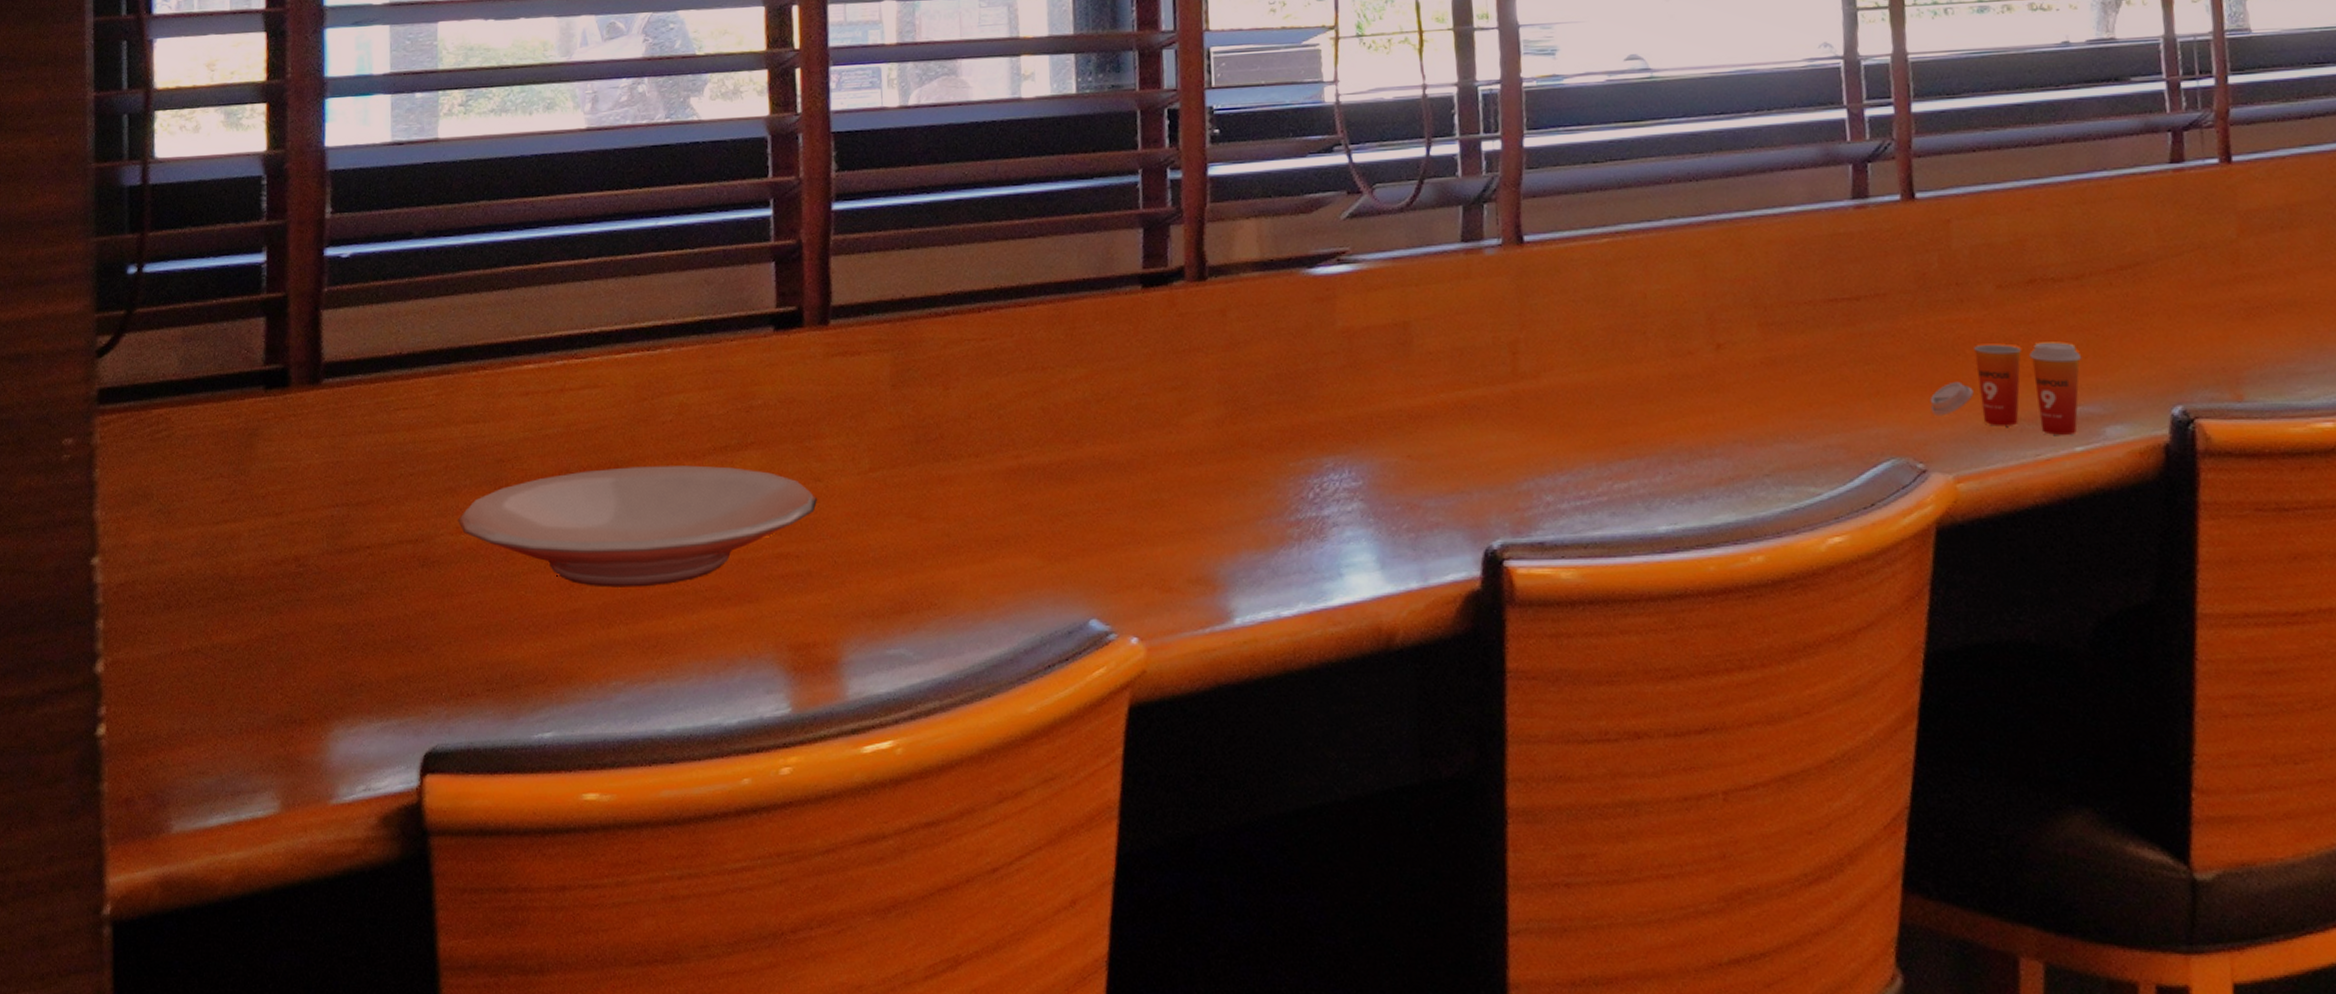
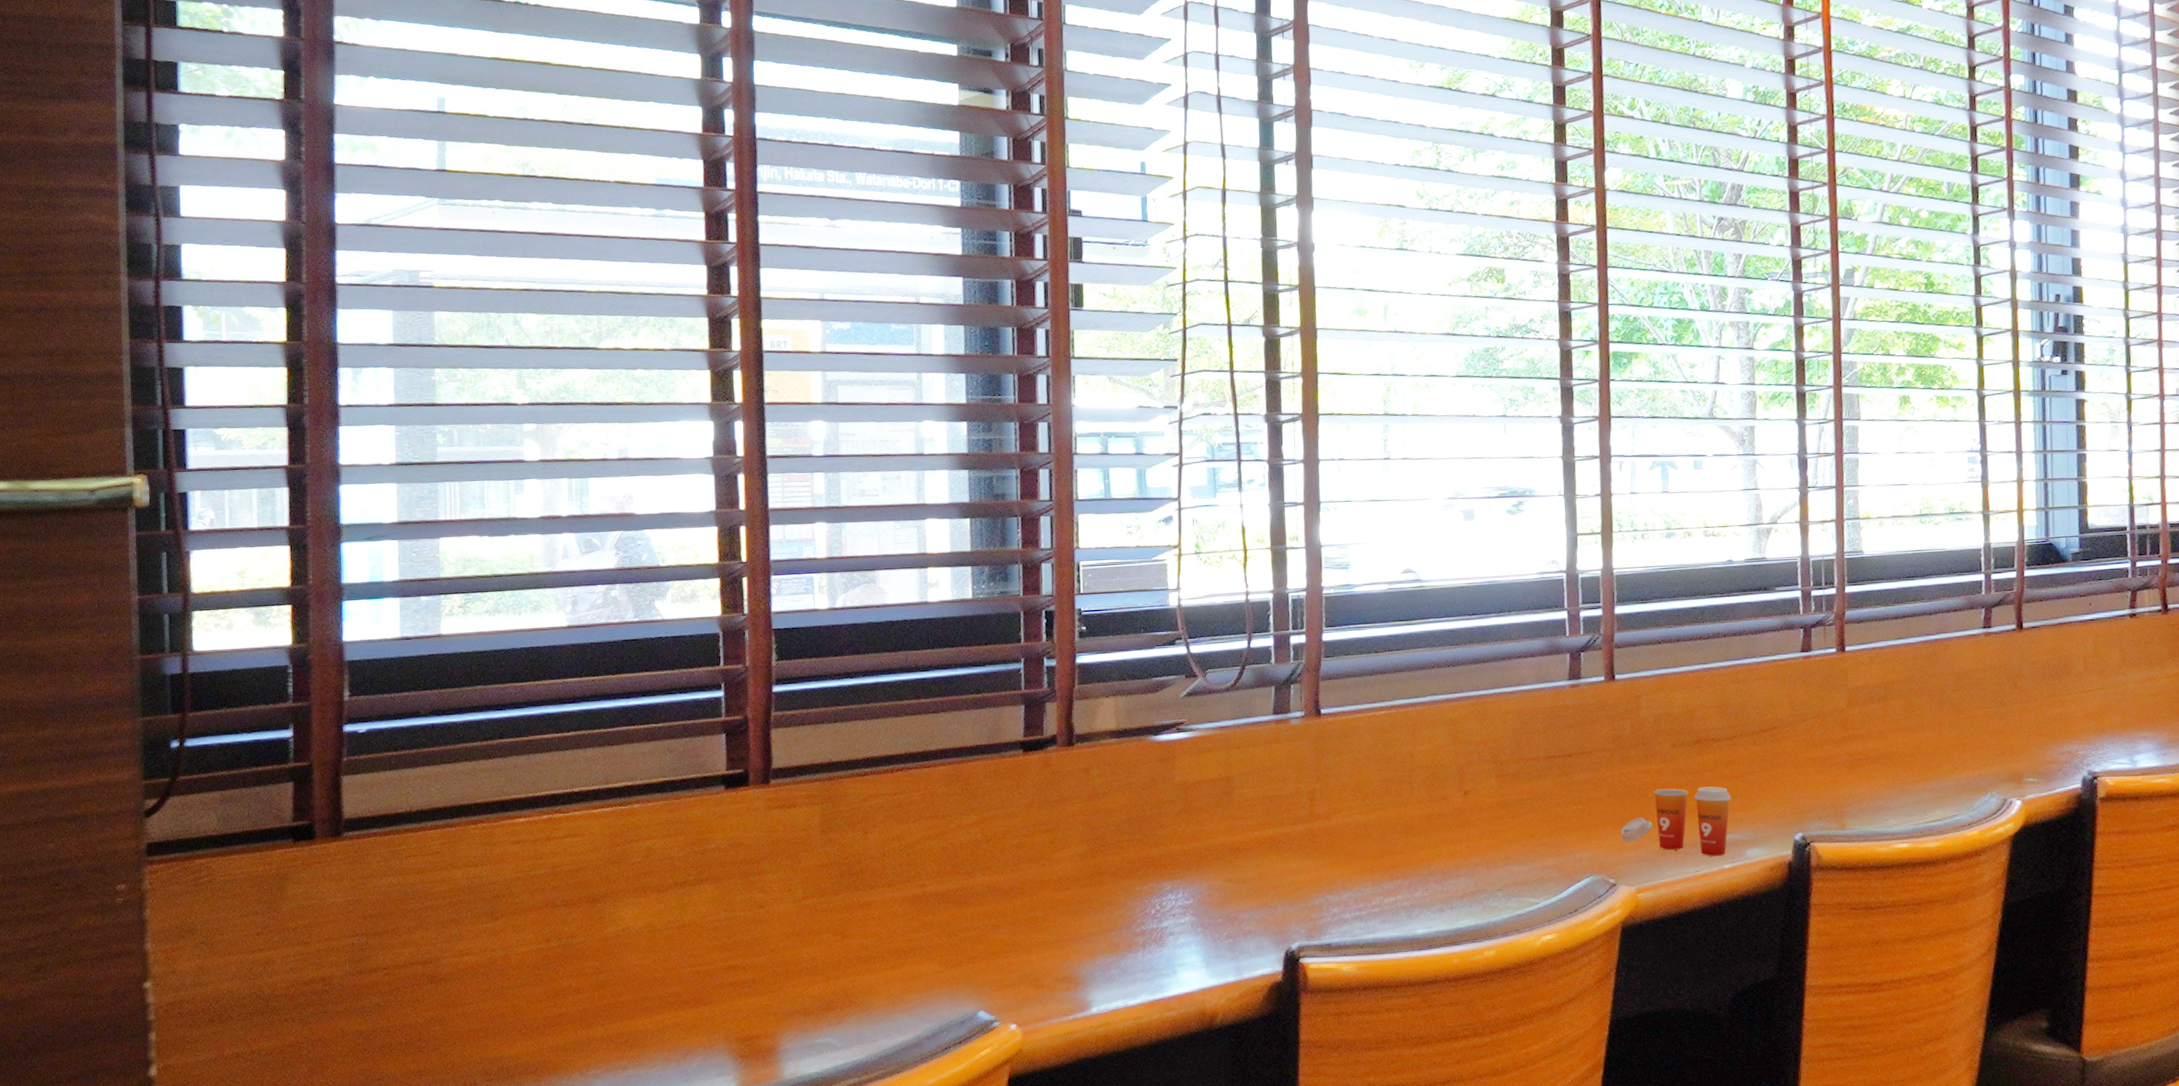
saucer: present [457,465,818,588] -> none [460,897,761,996]

